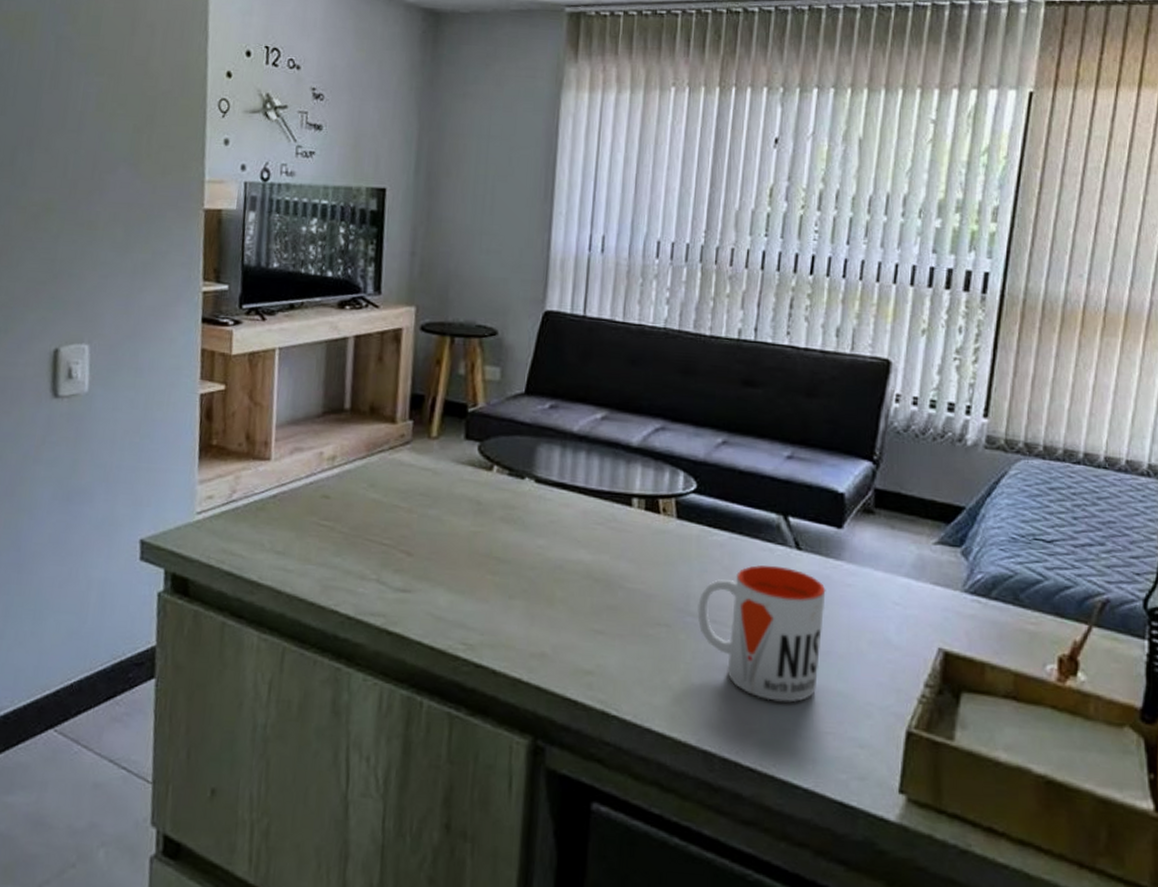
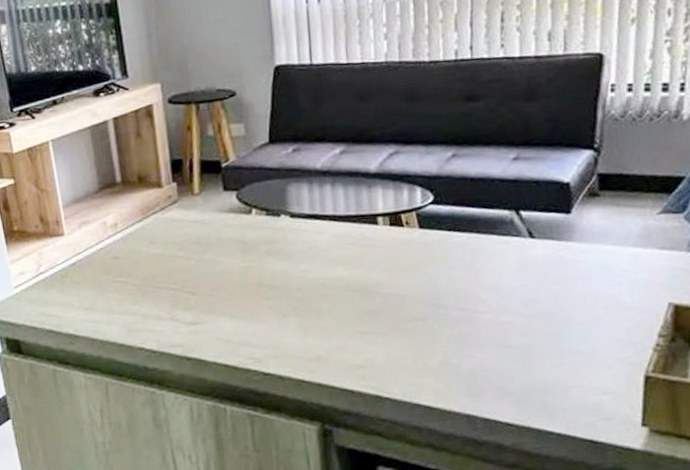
mug: present [697,565,826,703] -> none [447,255,562,368]

